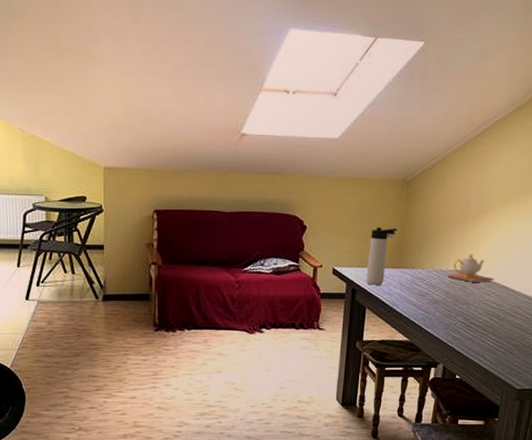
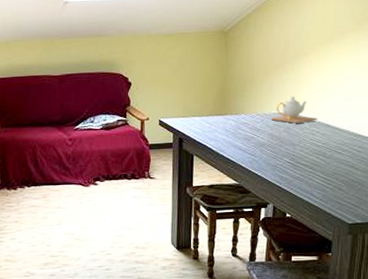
thermos bottle: present [366,227,397,285] -> none [191,77,218,133]

